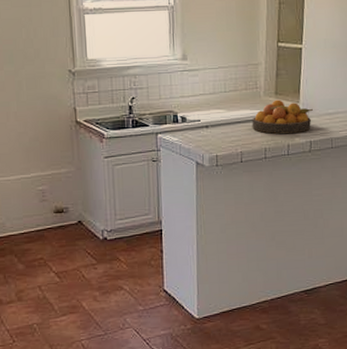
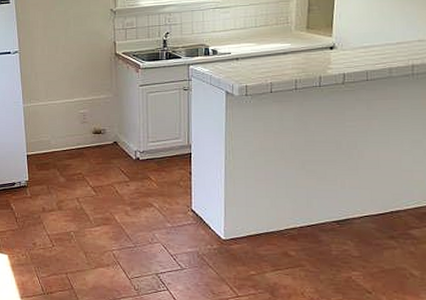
fruit bowl: present [252,99,313,134] -> none [282,33,347,67]

